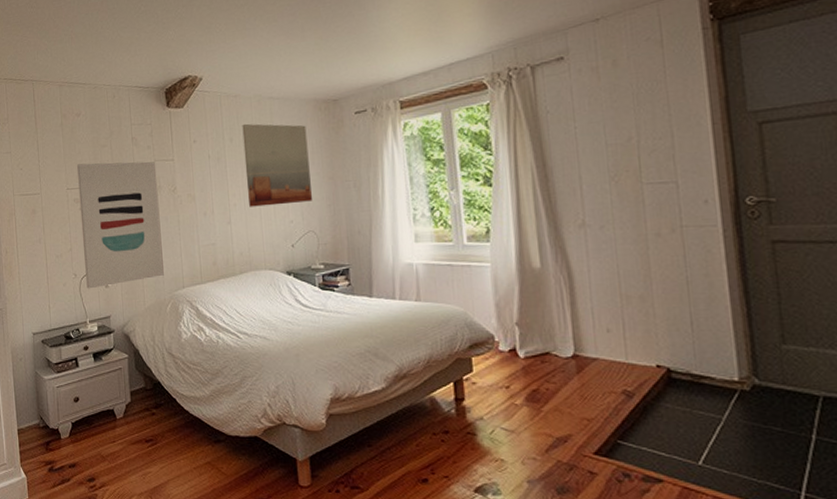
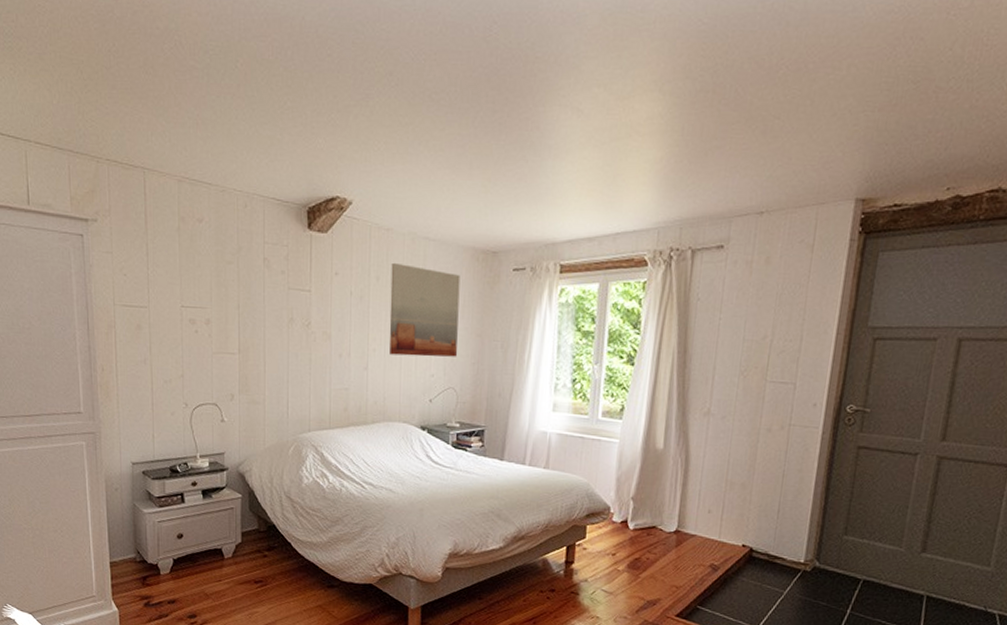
wall art: present [77,161,165,289] -> none [195,279,290,422]

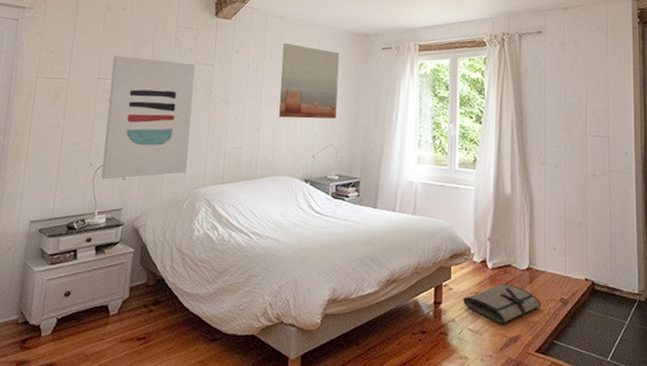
wall art: none [195,279,290,422] -> present [101,56,196,180]
tool roll: none [598,546,687,587] -> present [463,284,541,324]

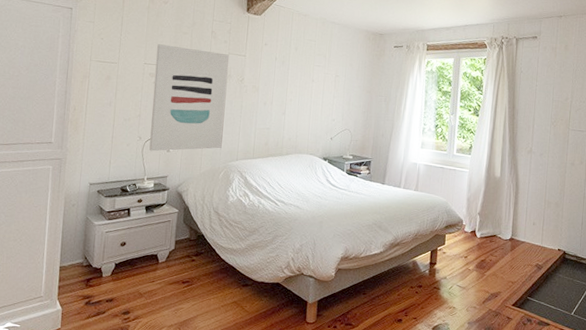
wall art: present [279,42,340,119] -> none [302,38,357,107]
tool roll: present [463,284,541,324] -> none [454,250,520,283]

